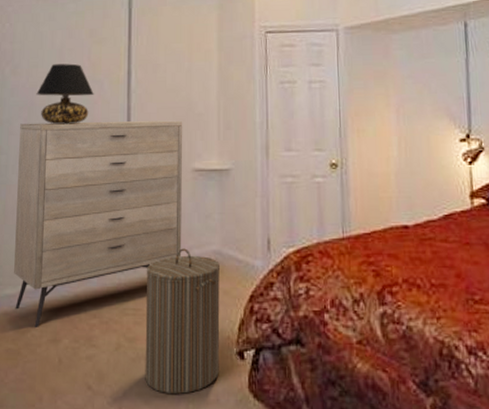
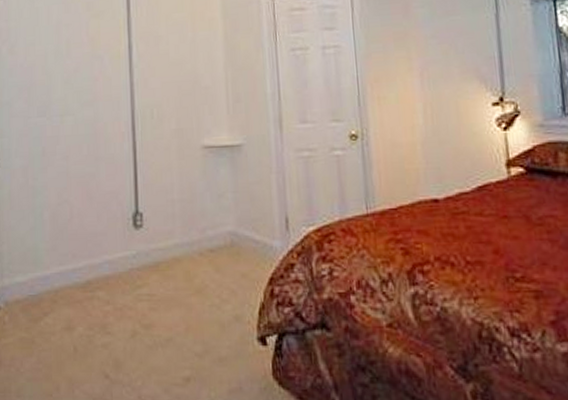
dresser: present [14,120,183,329] -> none [21,95,195,316]
table lamp: present [36,63,94,125] -> none [35,39,95,105]
laundry hamper: present [145,248,220,395] -> none [158,230,241,383]

